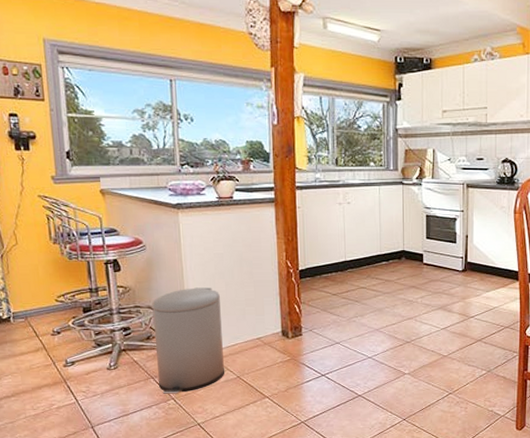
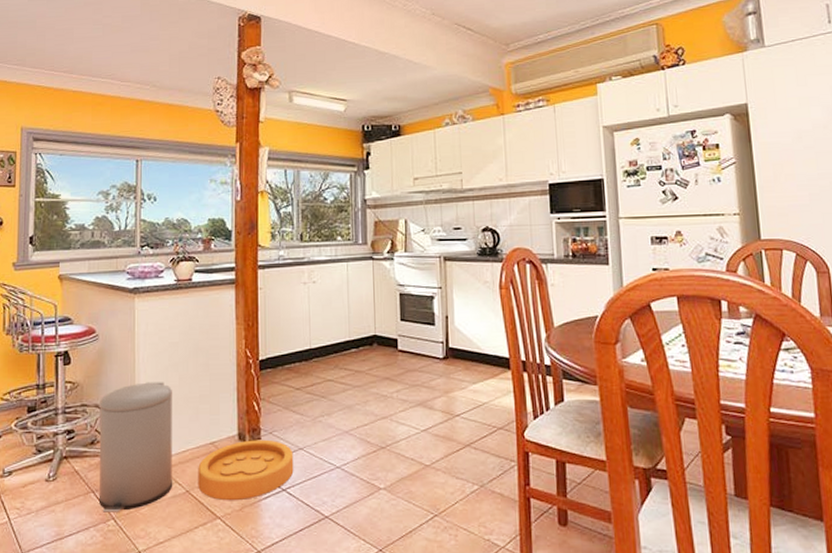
pet bowl: none [247,335,332,383] -> present [198,439,294,500]

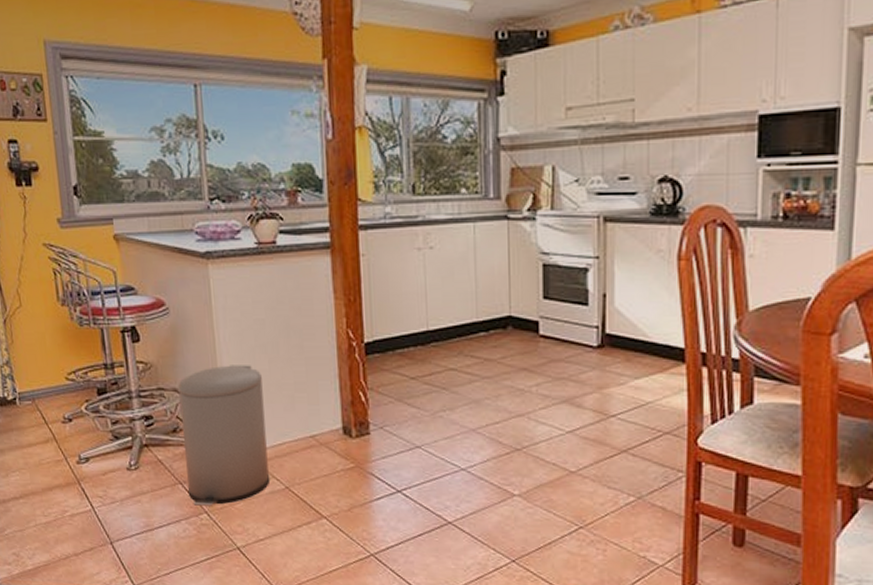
pet bowl: present [198,439,294,500] -> none [297,434,410,500]

